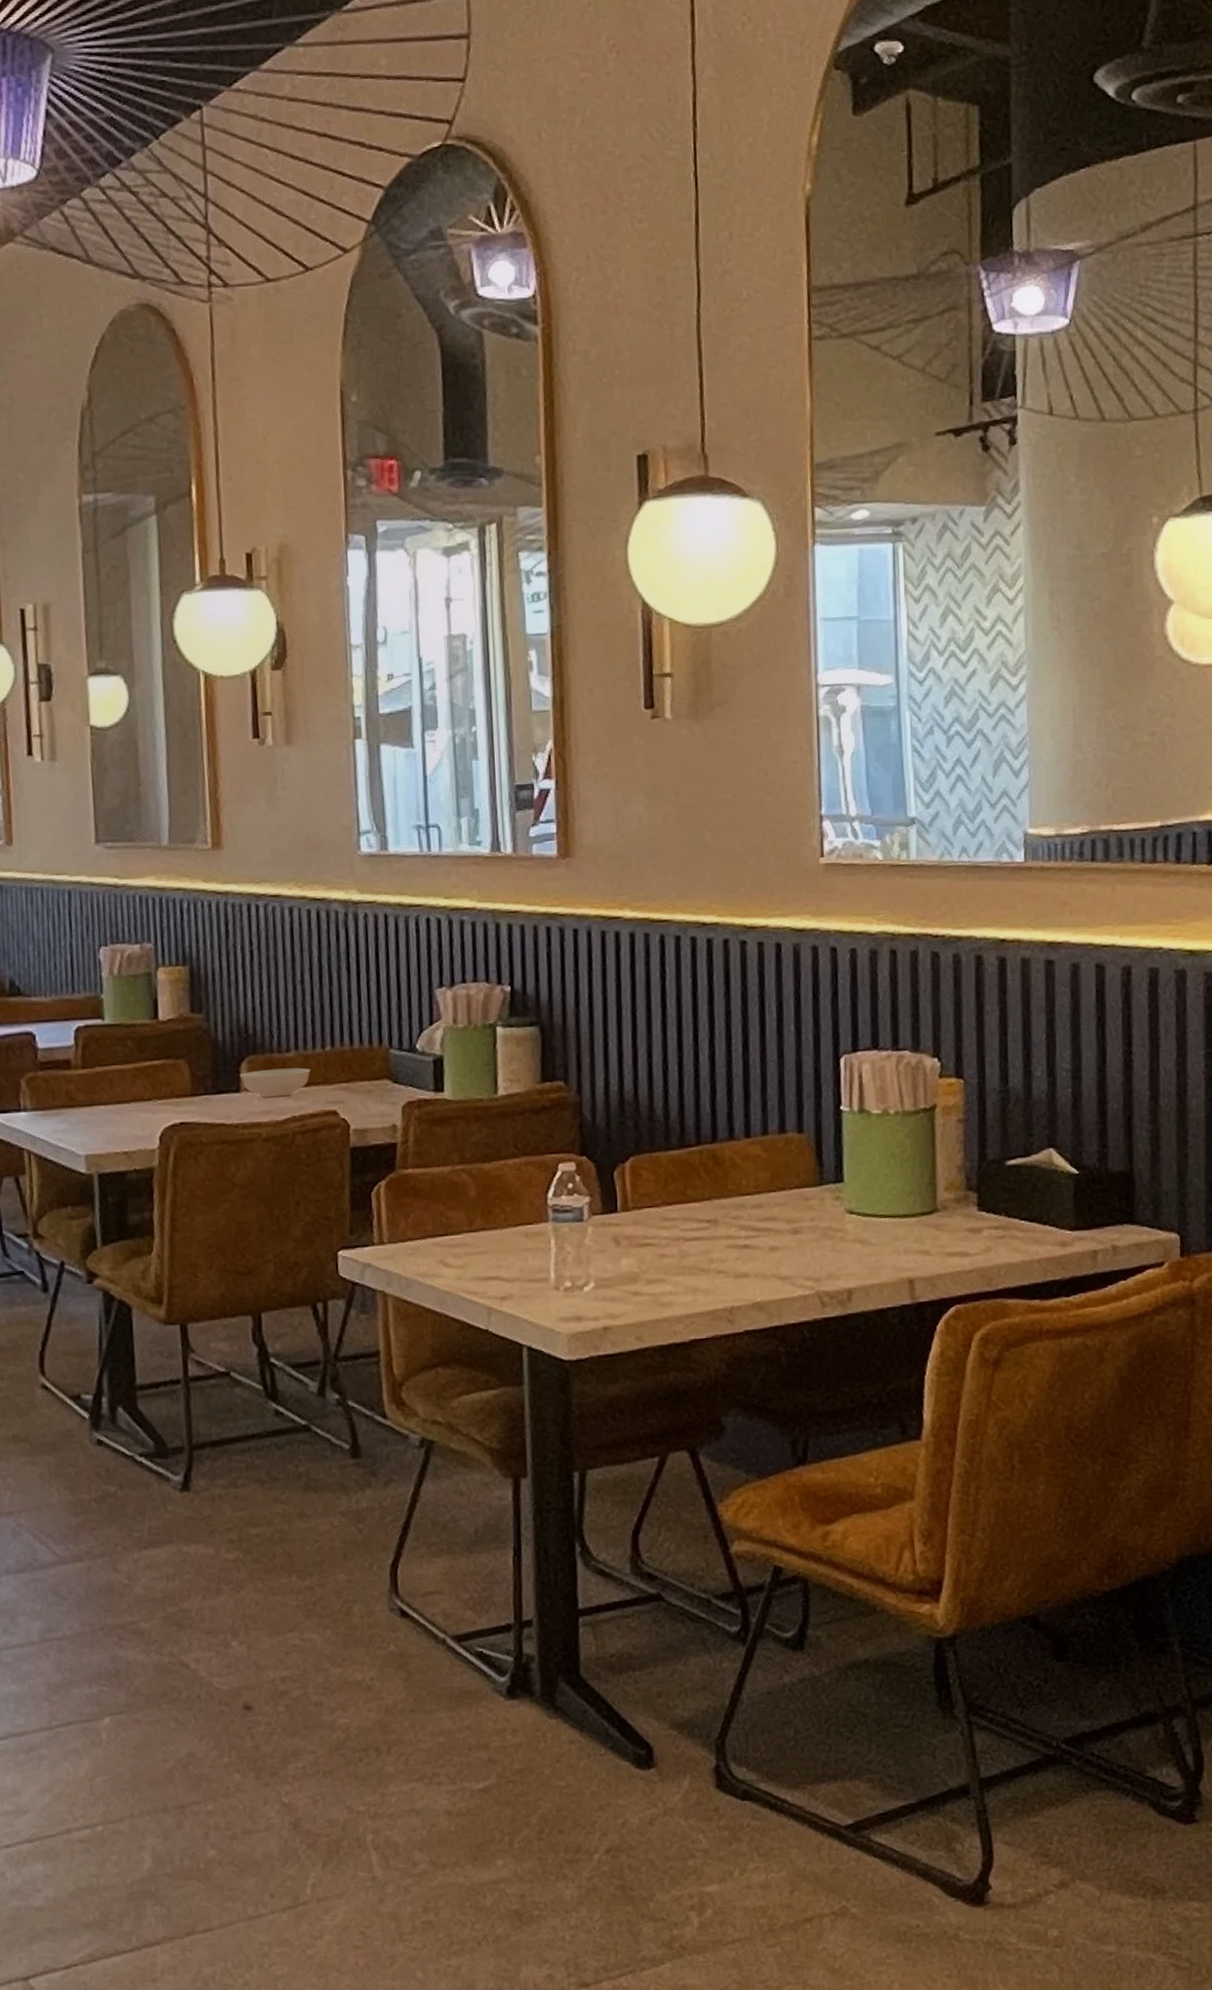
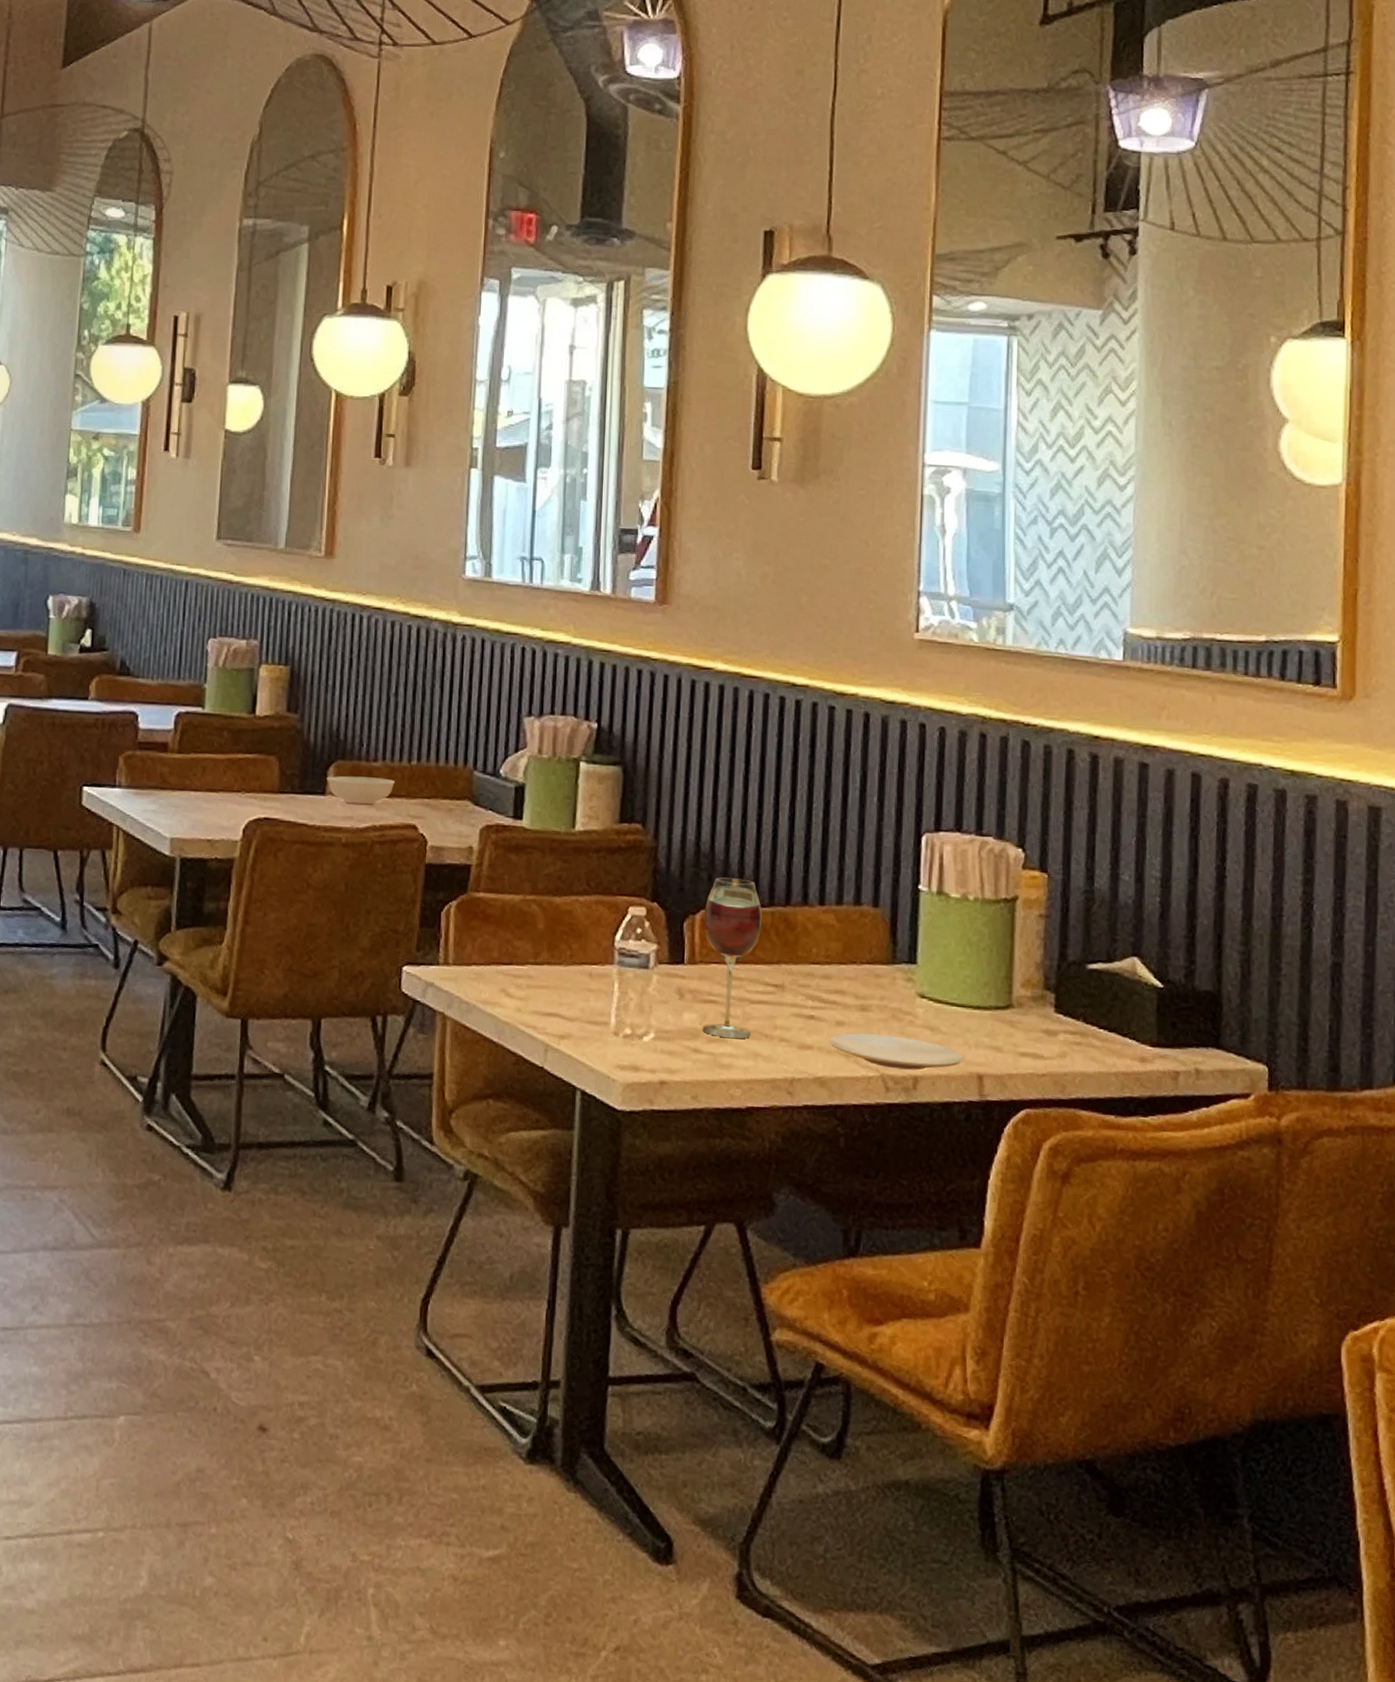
wineglass: none [633,1122,691,1278] -> present [702,877,762,1039]
plate: none [764,1253,894,1285] -> present [829,1033,963,1070]

